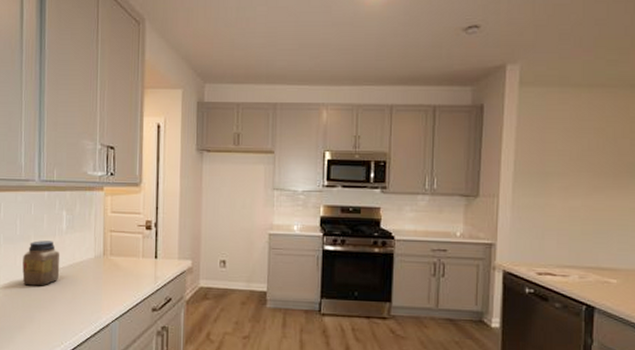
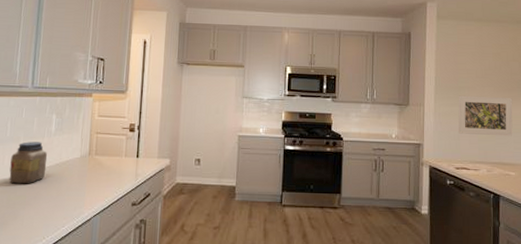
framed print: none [543,183,619,235] -> present [458,95,513,137]

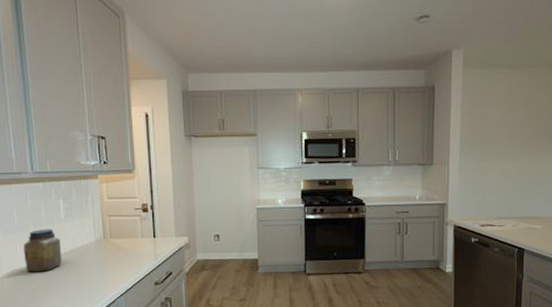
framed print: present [458,95,513,137] -> none [484,149,541,191]

